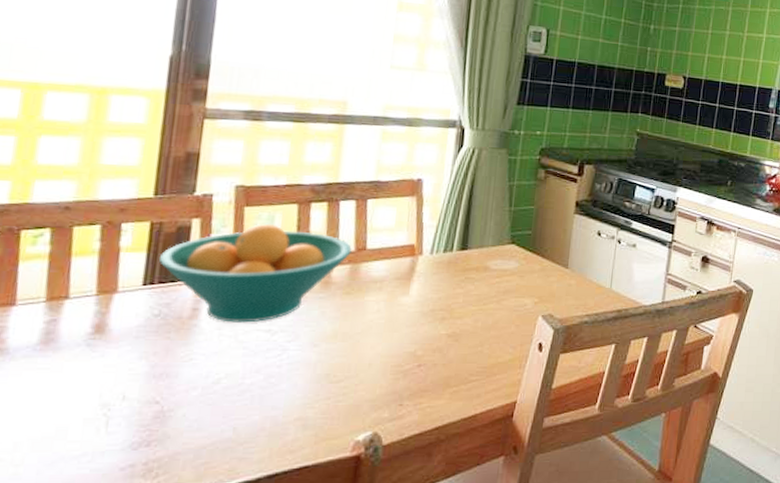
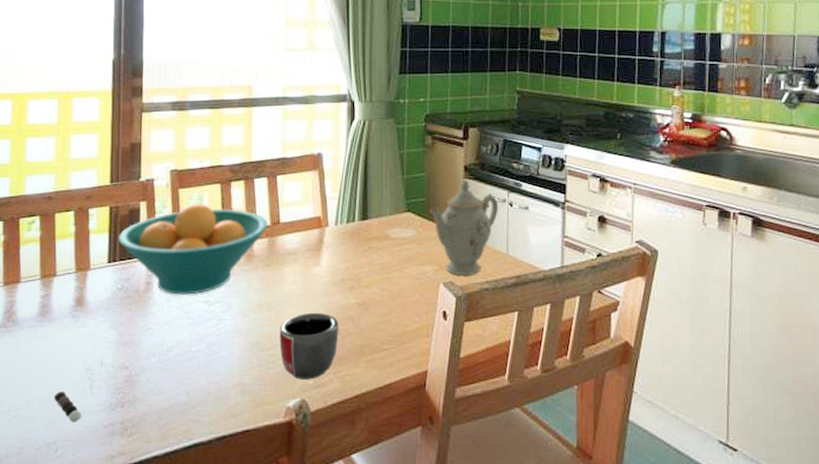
pepper shaker: none [52,431,91,466] -> present [53,392,82,423]
mug: none [353,343,425,412] -> present [279,312,339,380]
teapot: none [534,215,607,310] -> present [429,180,499,276]

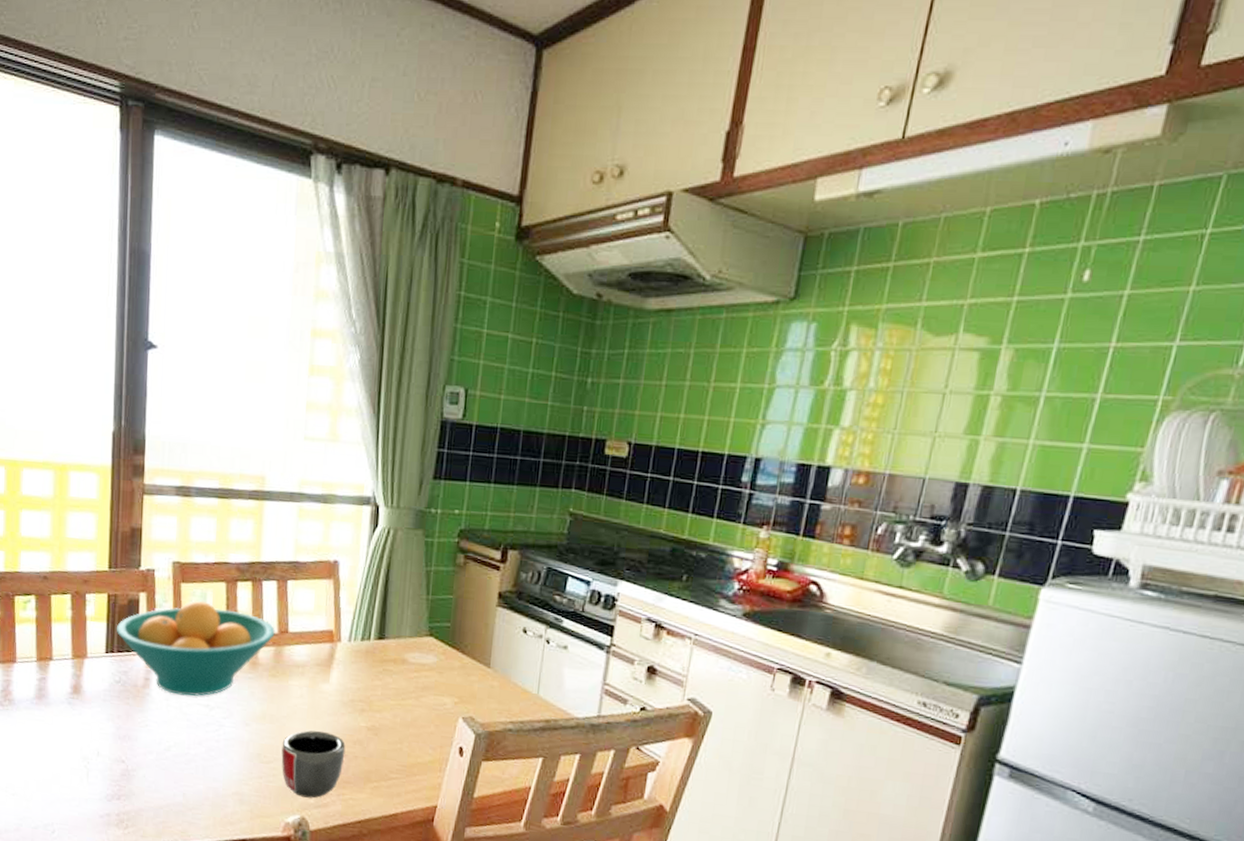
pepper shaker: present [53,392,82,423] -> none [50,776,78,808]
teapot: present [429,180,499,276] -> none [453,608,534,714]

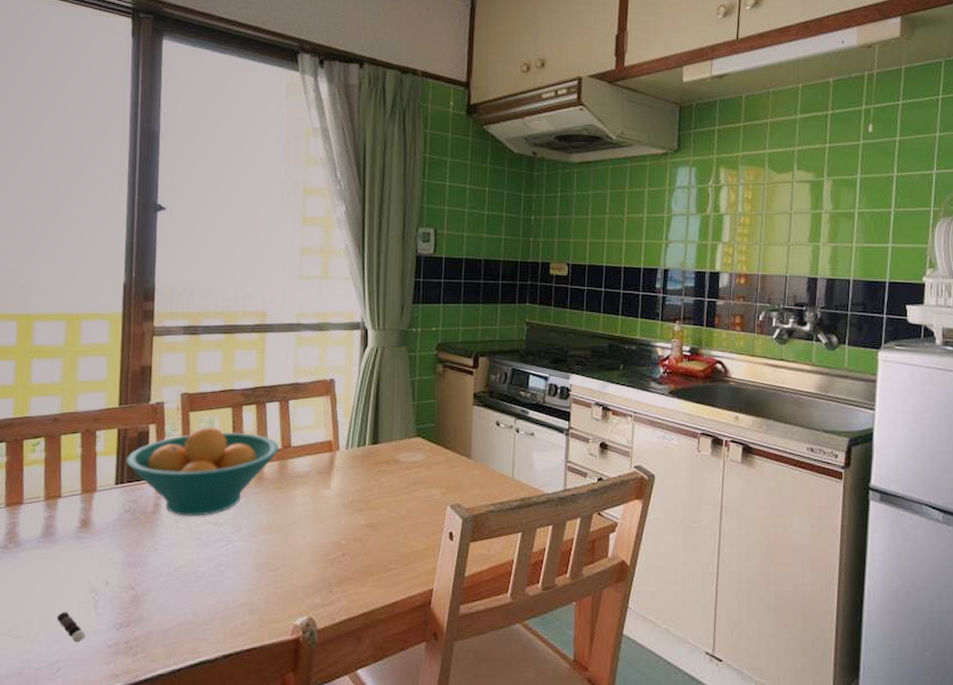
pepper shaker: none [50,776,78,808] -> present [56,612,86,643]
mug: present [281,730,346,799] -> none [288,533,348,598]

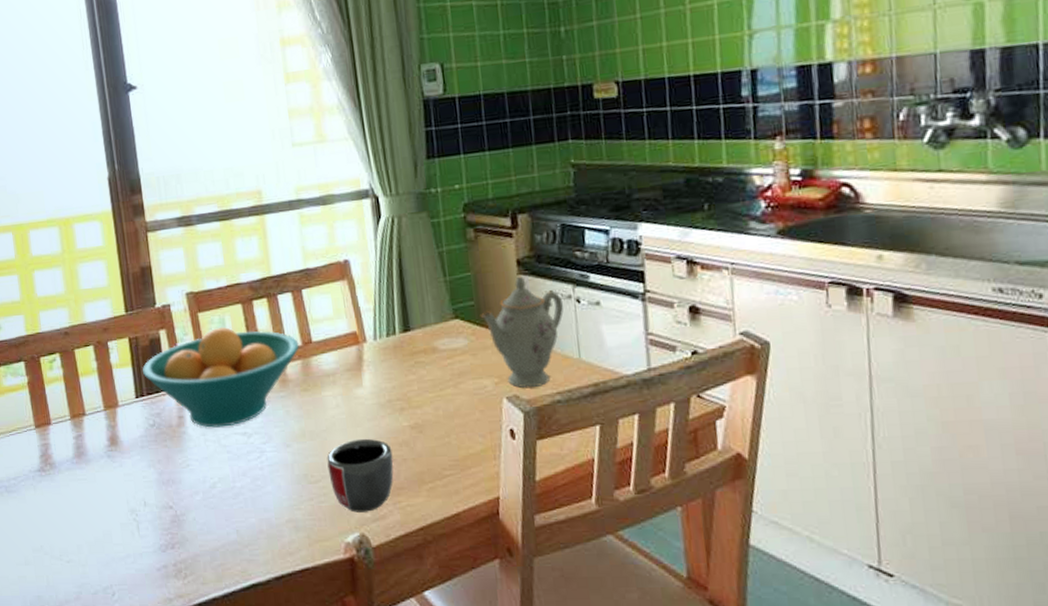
pepper shaker: present [56,612,86,643] -> none [102,535,134,566]
mug: none [288,533,348,598] -> present [327,438,394,513]
teapot: none [438,406,506,499] -> present [480,276,564,388]

